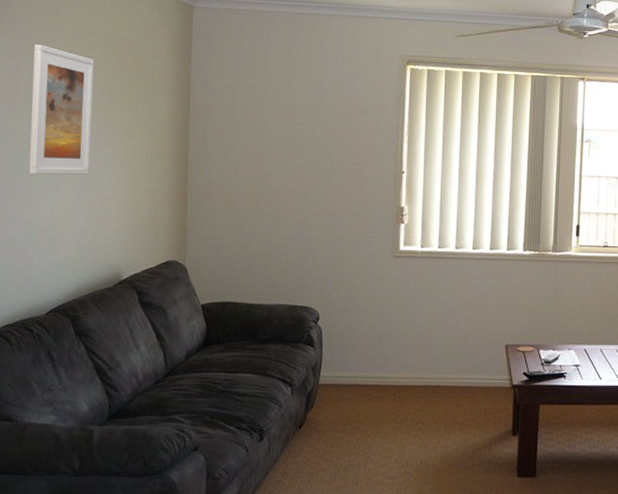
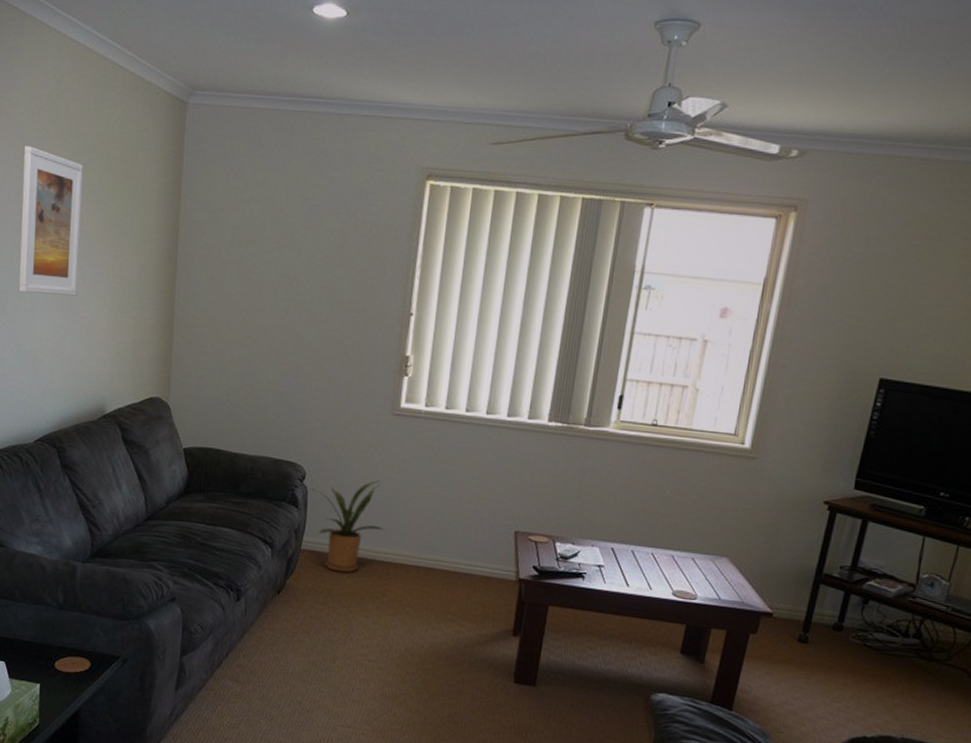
house plant: none [321,314,394,401] -> present [307,480,385,573]

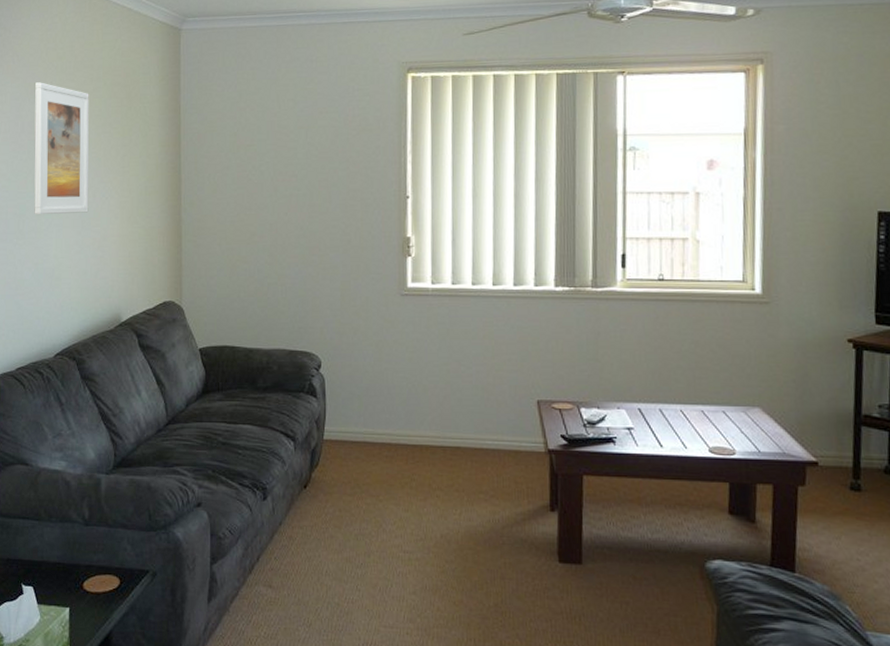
house plant: present [307,480,385,573] -> none [324,362,405,460]

